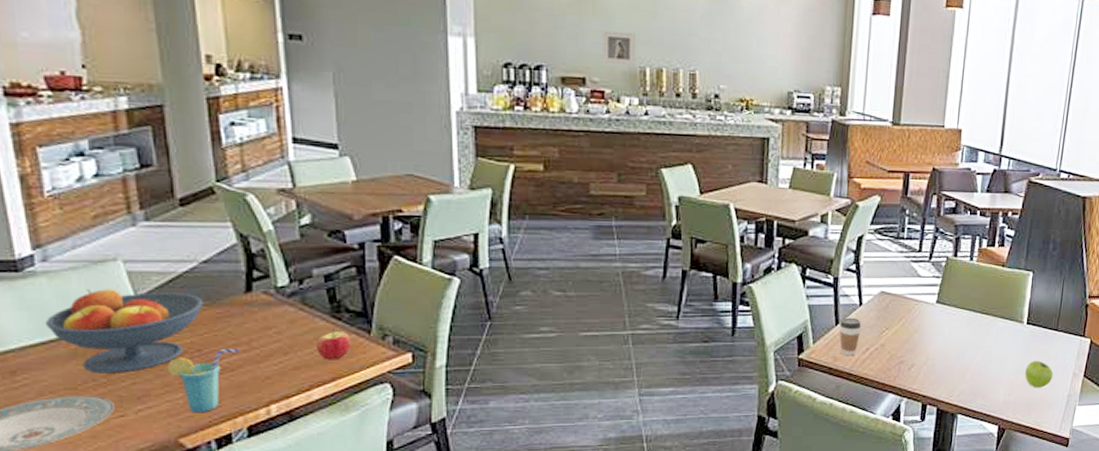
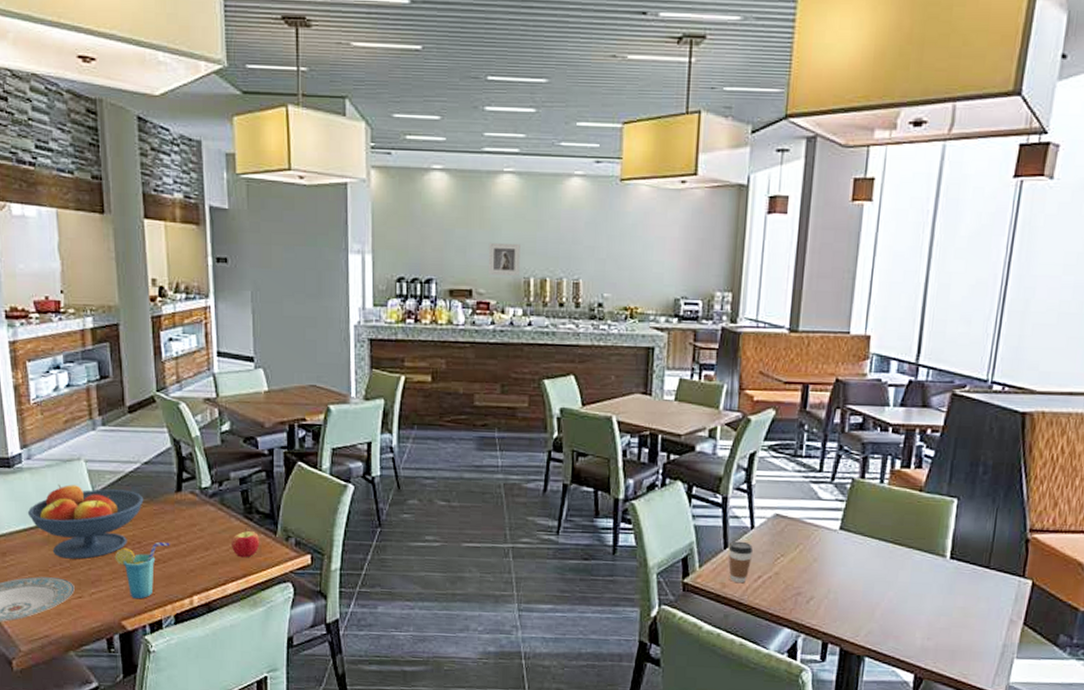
fruit: present [1025,360,1054,388] -> none [948,601,984,634]

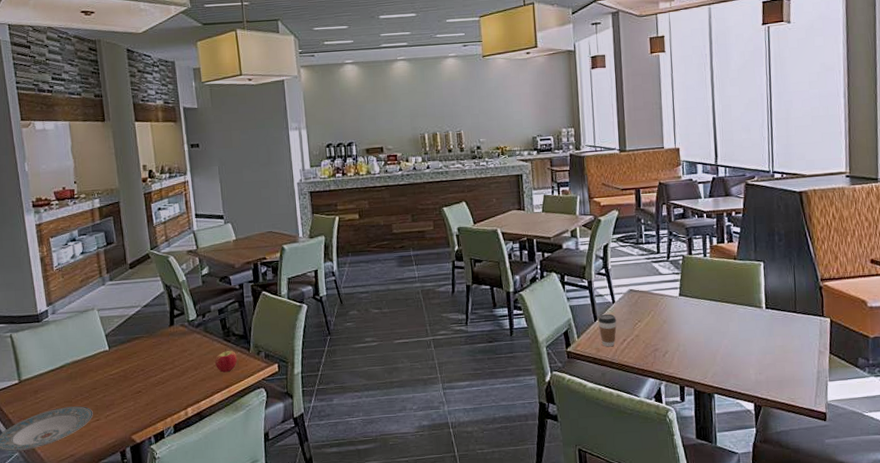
fruit bowl: present [27,484,144,559] -> none [53,329,145,390]
cup: present [114,542,170,599] -> none [124,368,167,416]
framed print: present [488,242,520,276] -> none [391,109,417,134]

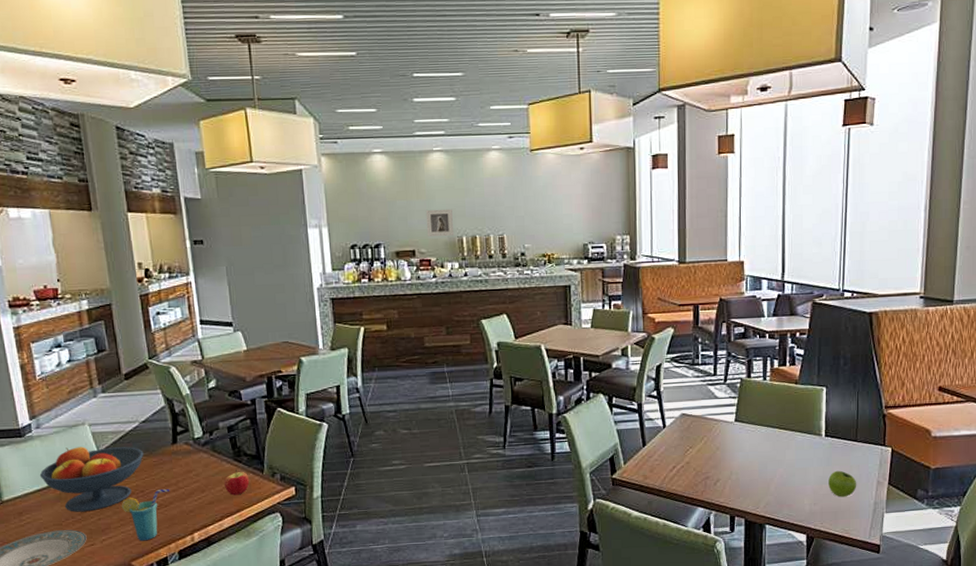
fruit bowl: none [53,329,145,390] -> present [39,446,144,512]
cup: none [124,368,167,416] -> present [121,489,170,541]
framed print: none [391,109,417,134] -> present [425,208,453,236]
coffee cup: present [597,313,617,347] -> none [646,439,667,474]
fruit: none [771,341,800,367] -> present [828,470,857,497]

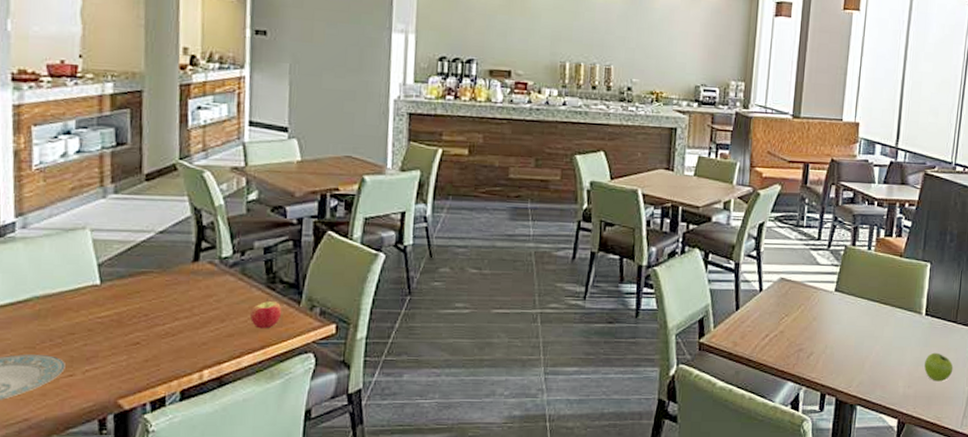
fruit bowl: present [39,446,144,512] -> none [16,254,155,335]
cup: present [121,489,170,541] -> none [116,315,182,376]
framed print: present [425,208,453,236] -> none [526,28,558,60]

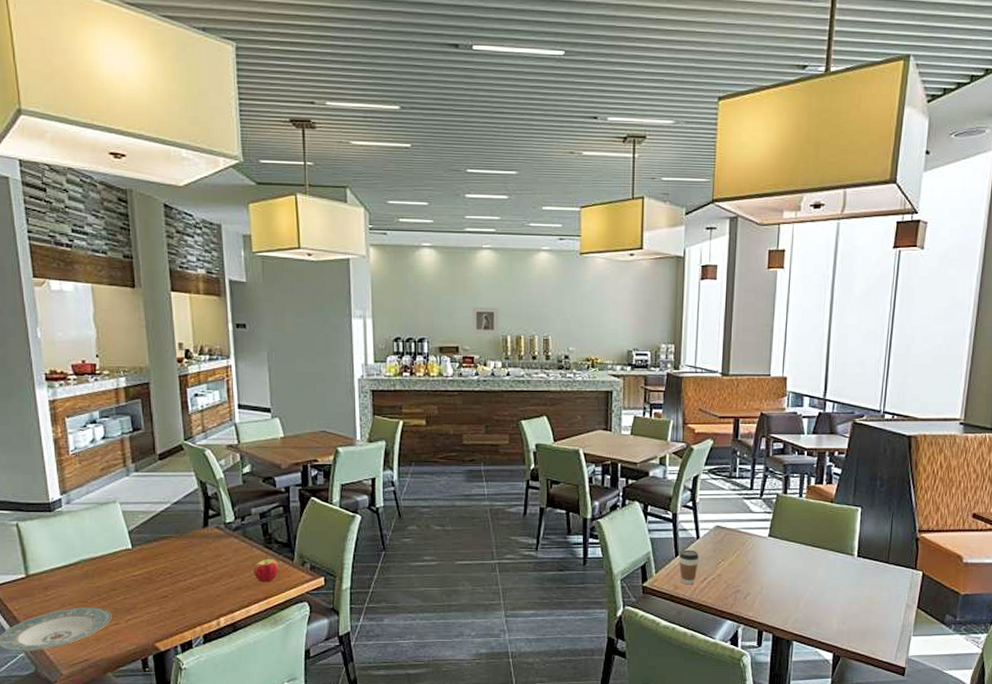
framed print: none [526,28,558,60] -> present [471,306,498,334]
coffee cup: none [739,303,762,342] -> present [679,549,700,585]
fruit: present [924,352,954,382] -> none [858,591,886,618]

